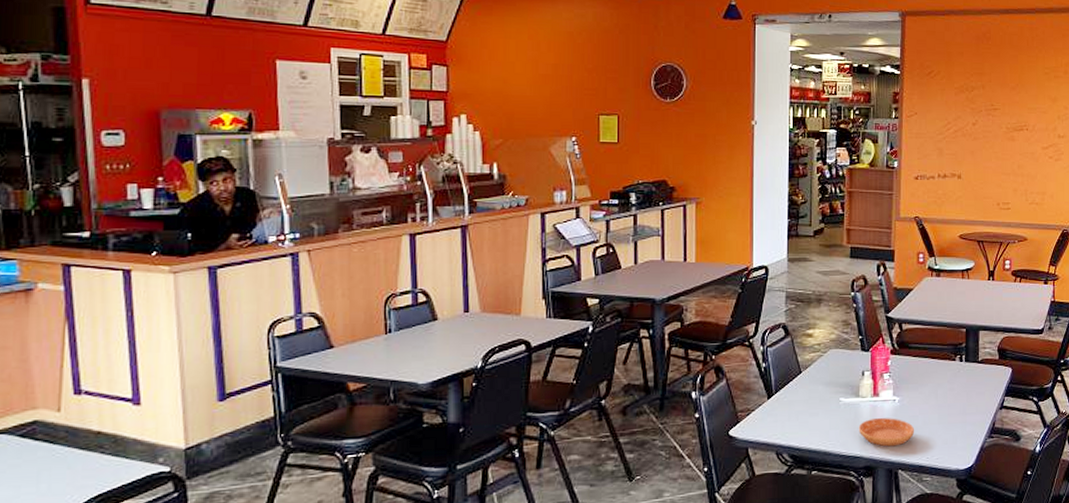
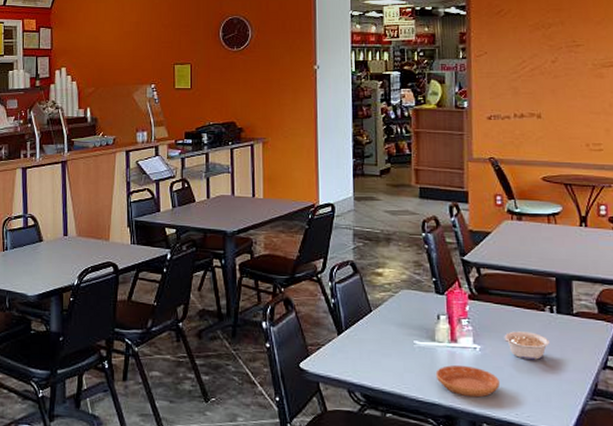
legume: none [920,381,958,407] -> present [504,331,550,360]

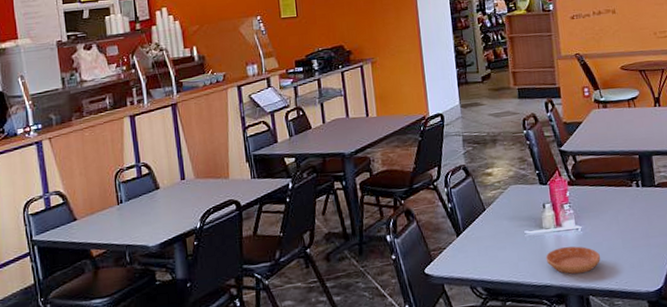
legume: present [504,331,550,360] -> none [600,207,638,233]

